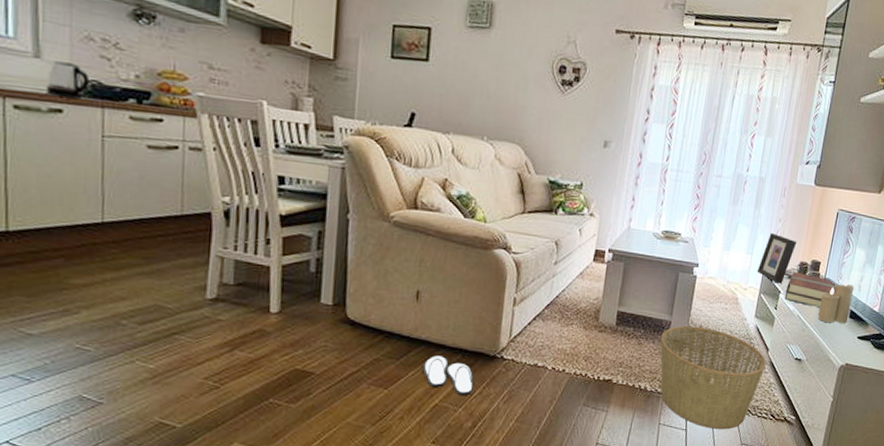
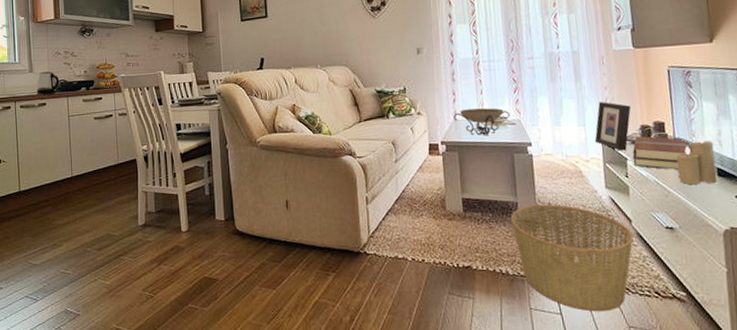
slippers: present [422,355,474,396] -> none [300,256,347,292]
decorative bowl: none [628,218,685,251] -> present [454,108,510,136]

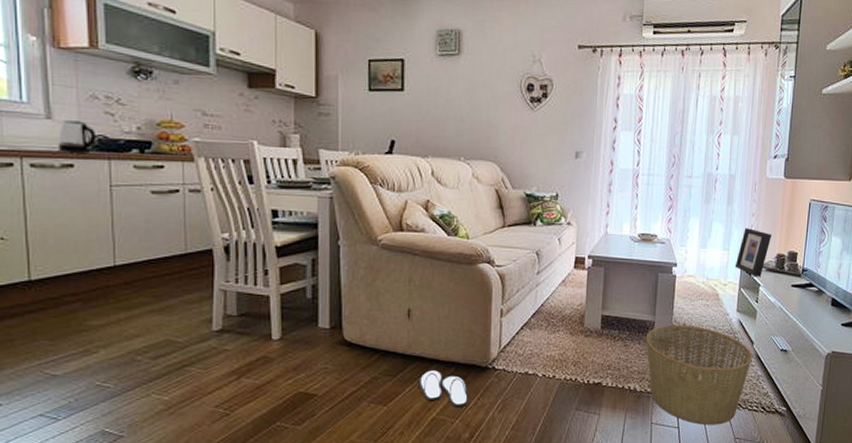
slippers: none [300,256,347,292] -> present [418,370,469,408]
decorative bowl: present [454,108,510,136] -> none [605,223,661,253]
books: present [632,136,694,170] -> none [764,265,817,298]
candle: present [676,136,718,185] -> none [800,268,834,312]

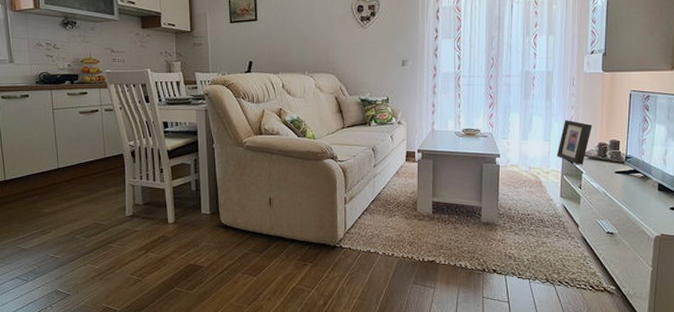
kettle: present [57,120,97,153] -> none [17,63,42,86]
slippers: present [418,370,469,408] -> none [280,248,322,280]
basket: present [645,324,752,425] -> none [474,209,578,301]

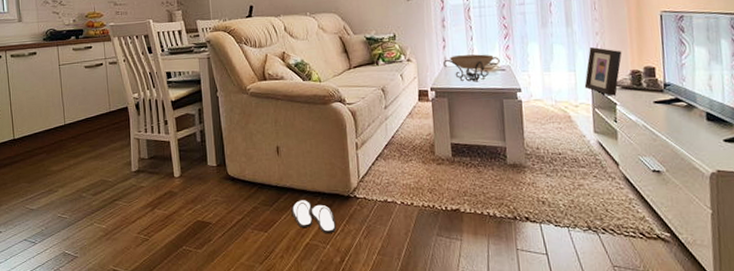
slippers: none [280,248,322,280] -> present [291,200,337,234]
decorative bowl: none [432,121,483,147] -> present [443,54,500,82]

